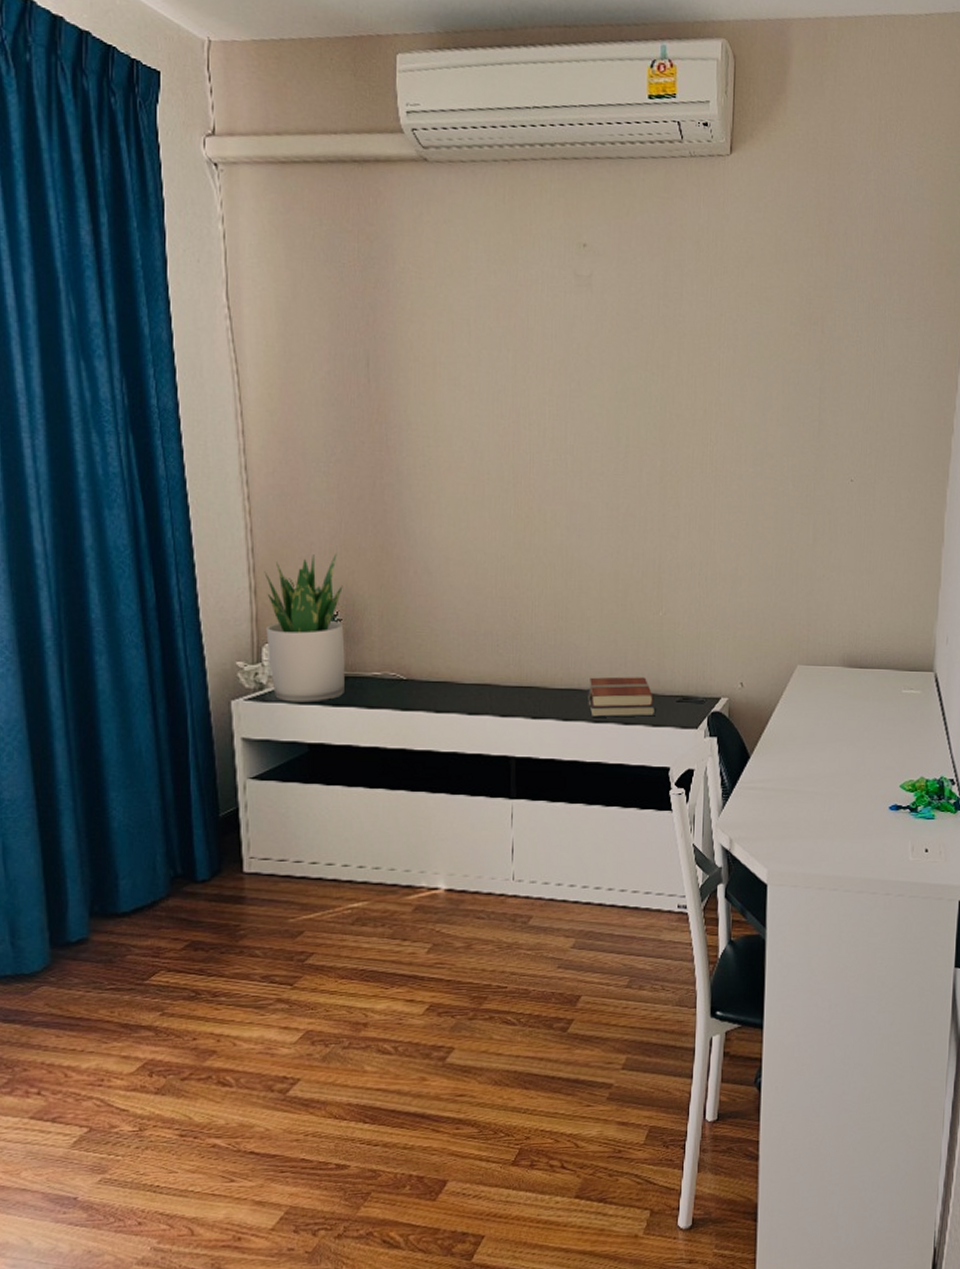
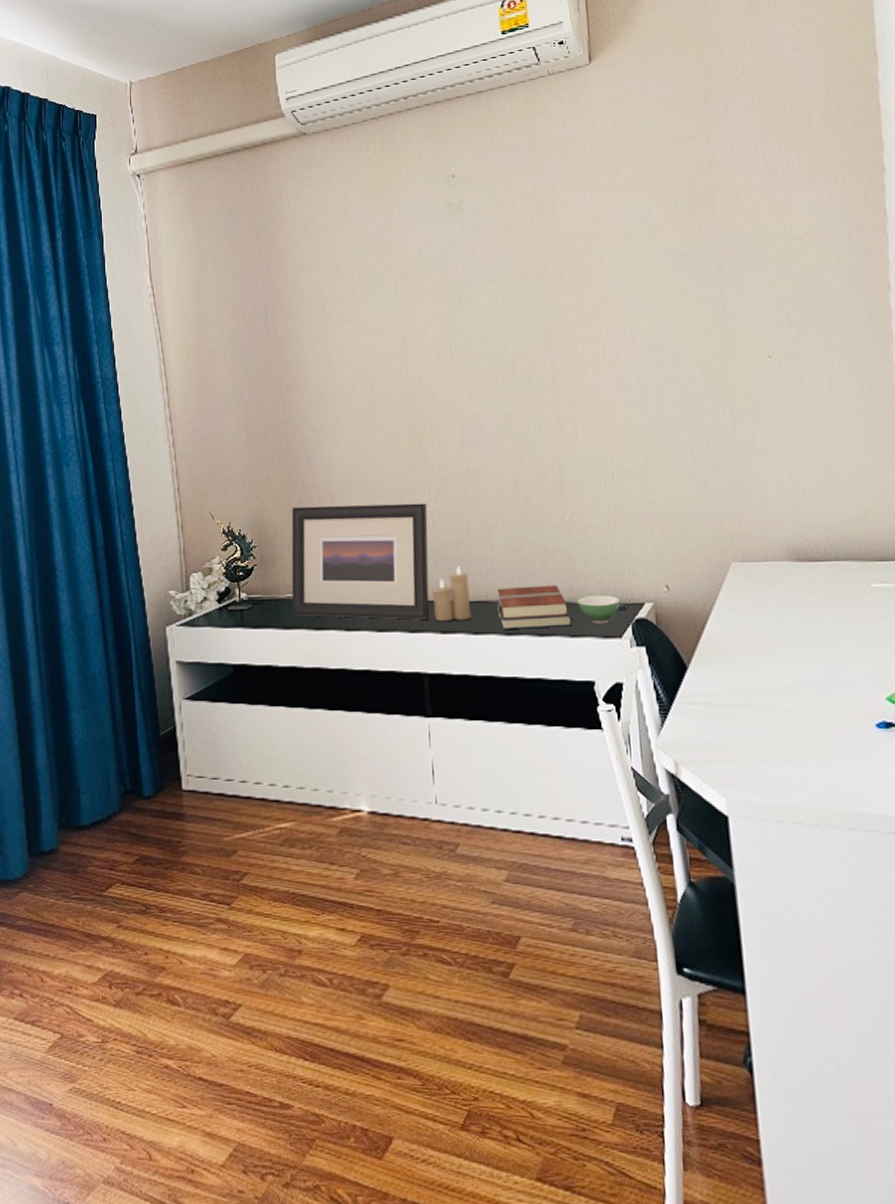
planter: present [264,552,345,703] -> none [188,485,262,626]
picture frame: none [378,580,528,704] -> present [291,503,430,620]
candle: none [526,654,563,707] -> present [432,567,472,622]
bowl: none [661,688,700,716] -> present [576,594,621,625]

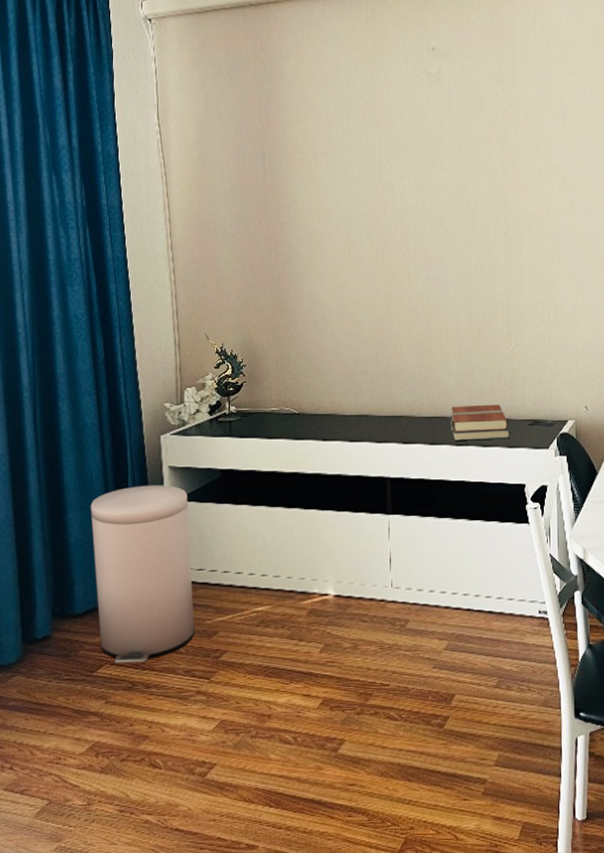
pedal bin: none [94,682,212,885] -> present [90,485,195,664]
picture frame: present [291,503,430,620] -> none [276,331,396,432]
candle: present [432,567,472,622] -> none [397,387,429,434]
bowl: present [576,594,621,625] -> none [515,412,549,438]

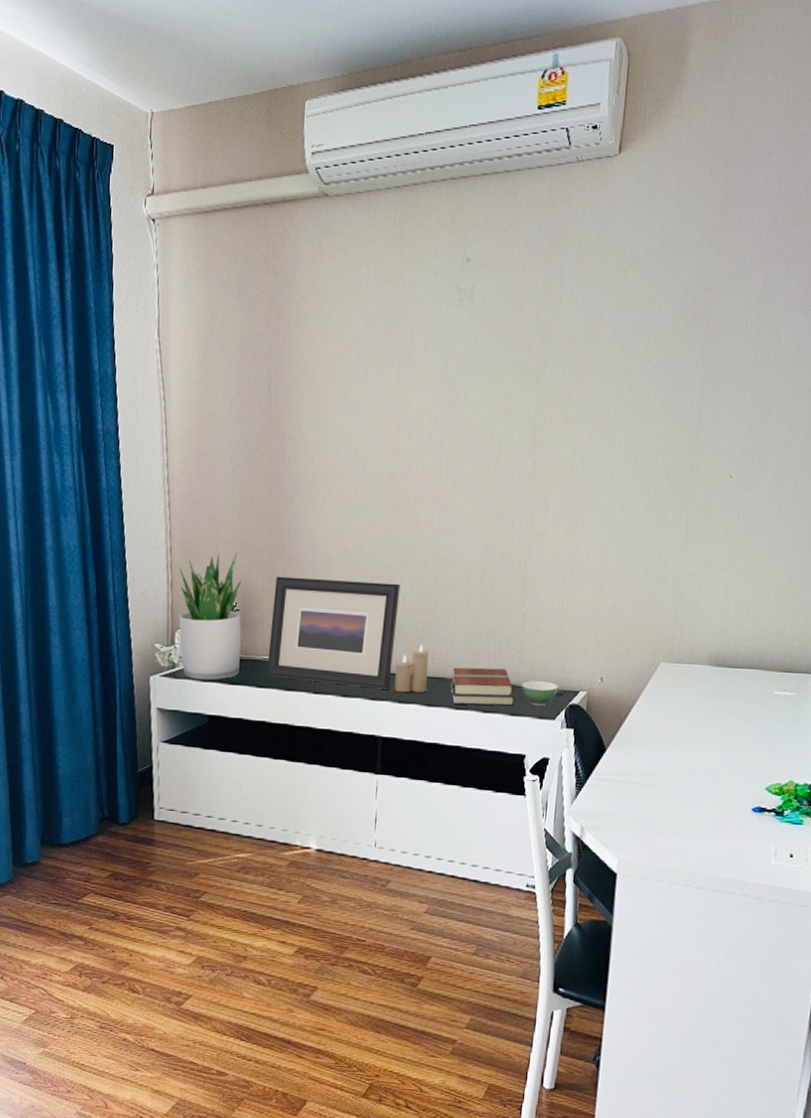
pedal bin: present [90,485,195,664] -> none [79,725,177,897]
planter: none [186,311,249,435] -> present [179,551,242,681]
picture frame: none [276,331,396,432] -> present [267,576,400,689]
candle: none [397,387,429,434] -> present [394,645,429,693]
bowl: none [515,412,549,438] -> present [521,680,559,707]

